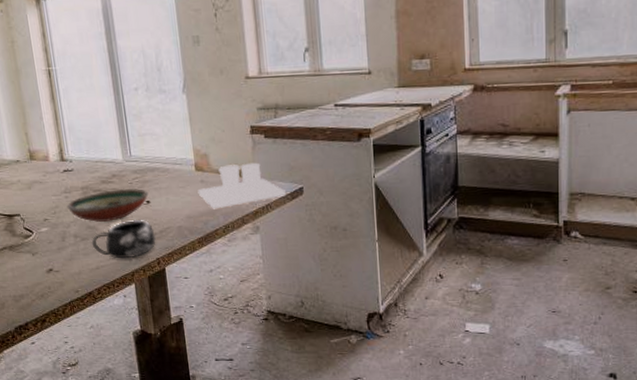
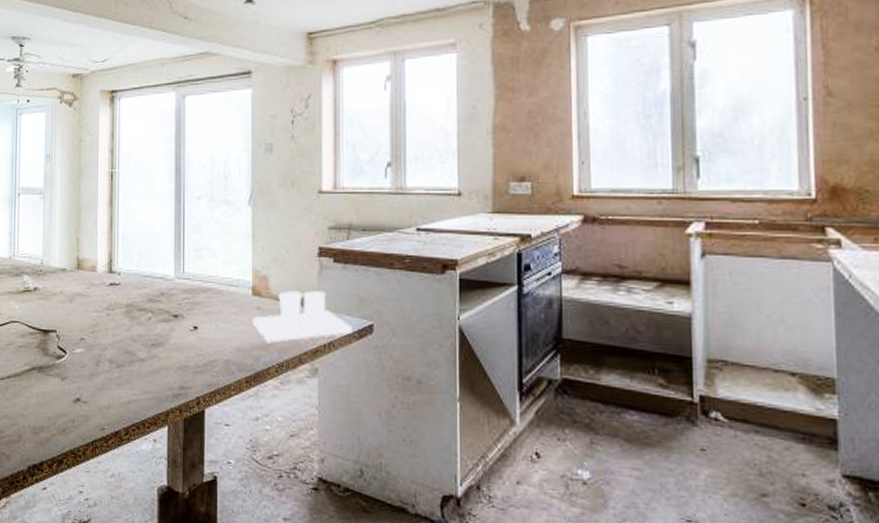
decorative bowl: present [66,188,149,222] -> none [107,309,197,347]
mug: present [91,219,156,259] -> none [127,347,198,394]

